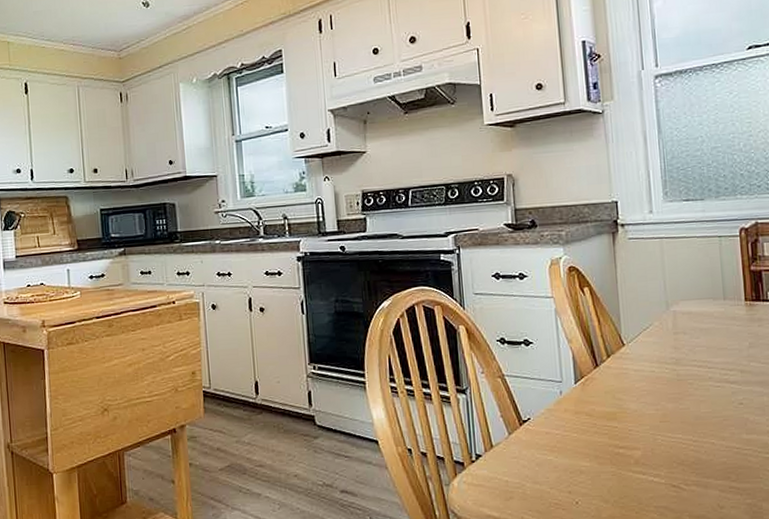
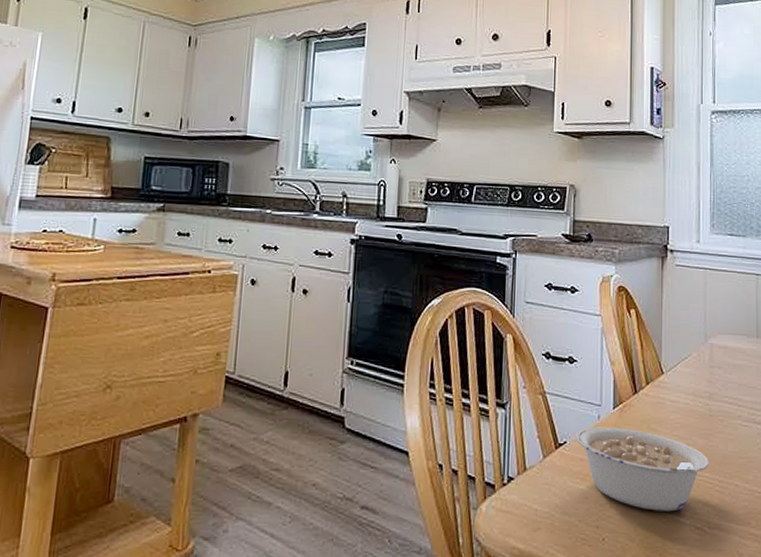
legume: none [538,400,681,474] -> present [575,427,709,512]

